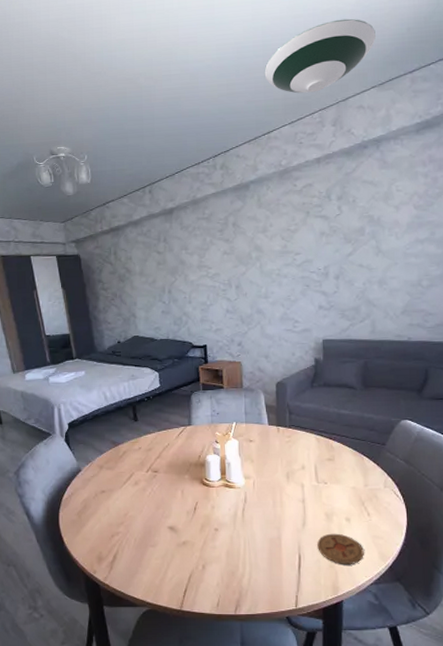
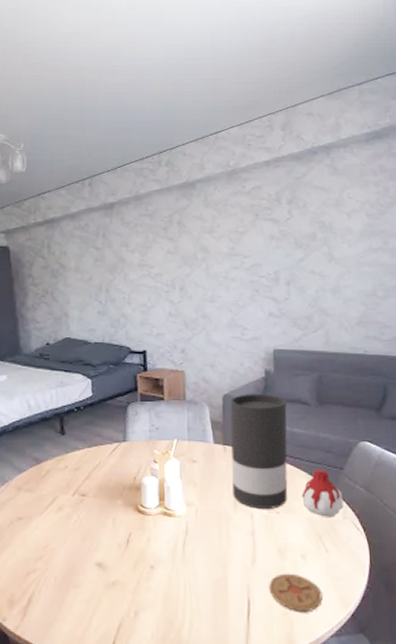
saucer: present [264,18,376,94] -> none [212,30,323,97]
vase: none [283,380,335,480] -> present [230,394,288,509]
candle: none [347,446,385,487] -> present [302,470,344,519]

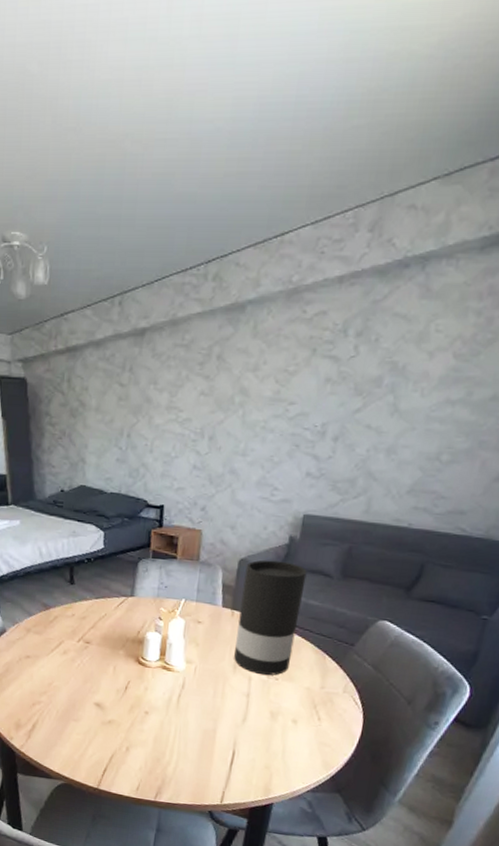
coaster: present [269,573,323,611] -> none [255,733,307,769]
candle: present [302,470,344,519] -> none [304,643,348,691]

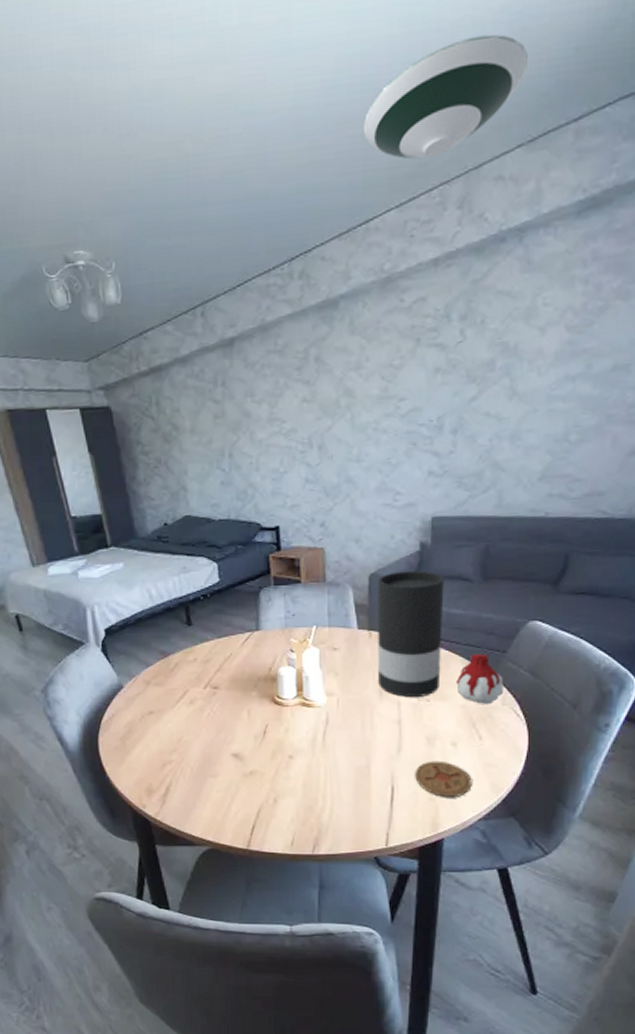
coaster: none [255,733,307,769] -> present [415,760,472,797]
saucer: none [290,68,457,180] -> present [363,34,528,159]
candle: none [304,643,348,691] -> present [456,654,504,705]

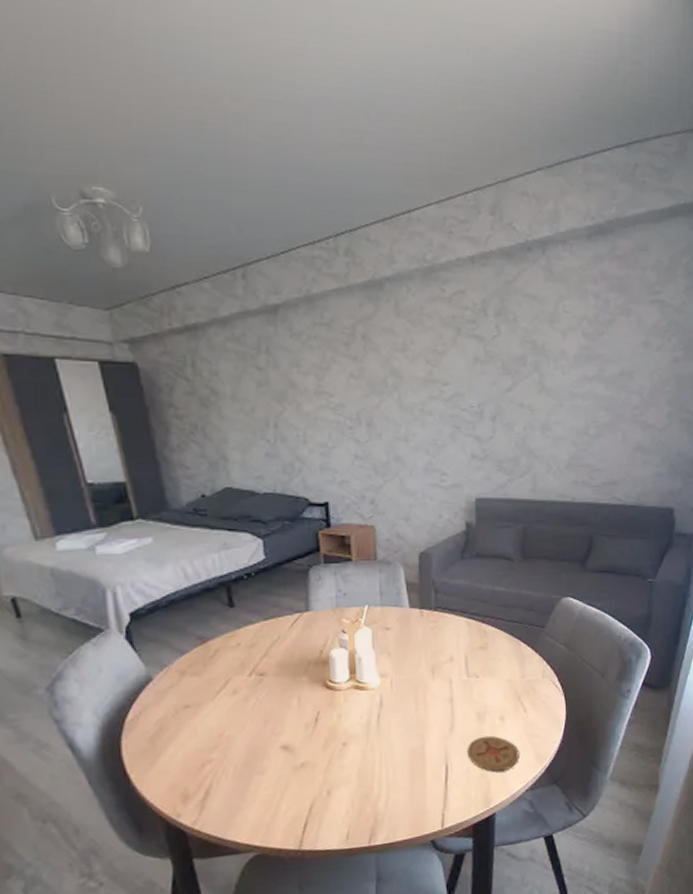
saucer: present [363,34,528,159] -> none [403,64,544,164]
vase: present [377,570,444,697] -> none [427,549,489,675]
candle: present [456,654,504,705] -> none [502,629,544,679]

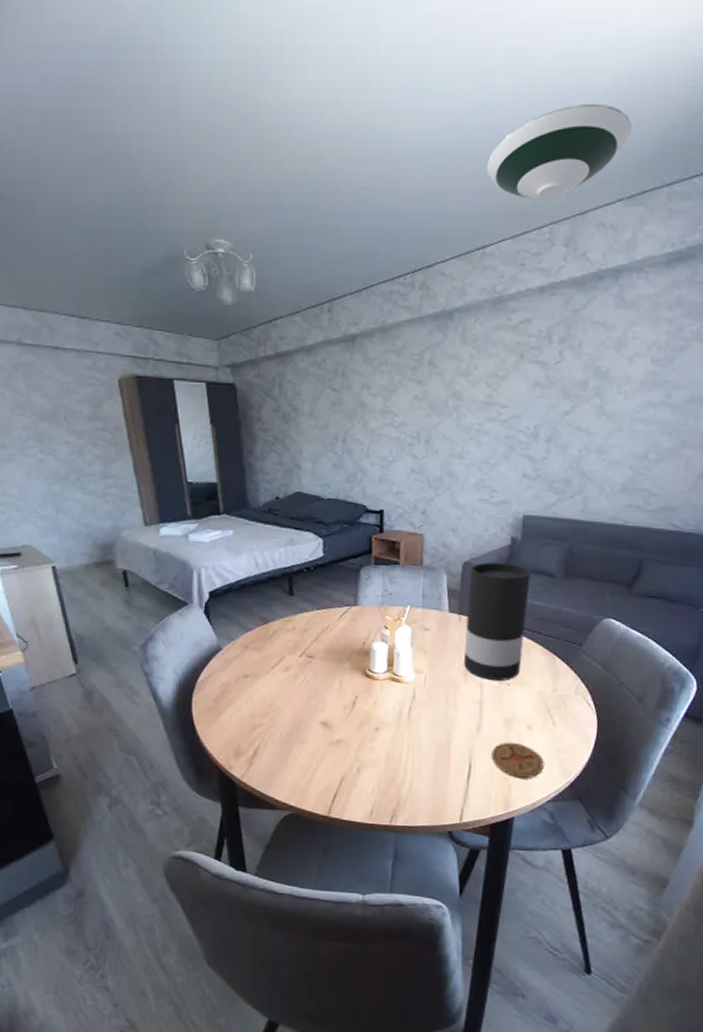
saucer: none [403,64,544,164] -> present [486,103,632,199]
vase: none [427,549,489,675] -> present [464,562,531,681]

